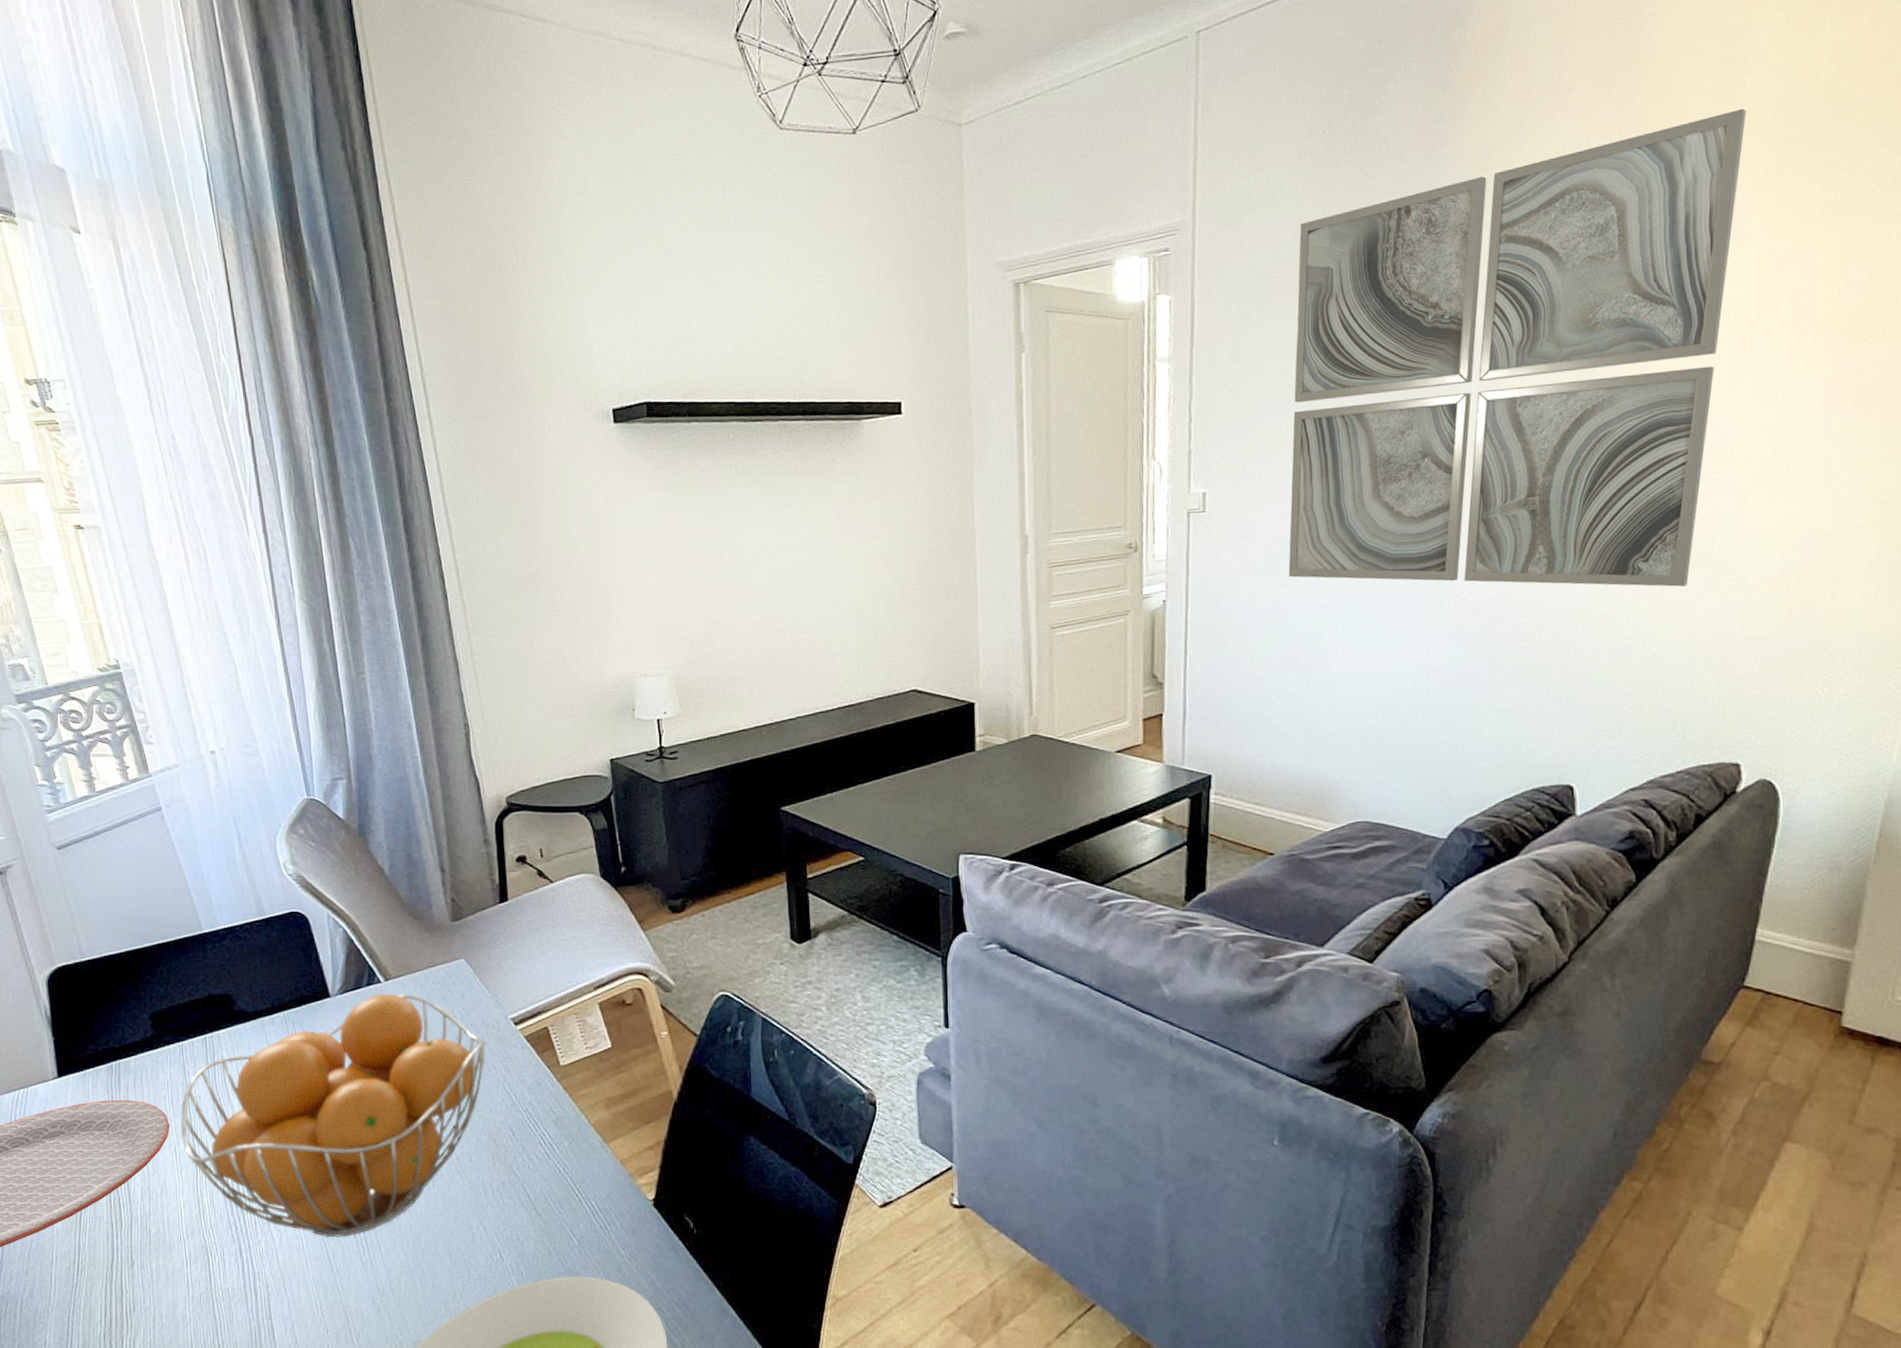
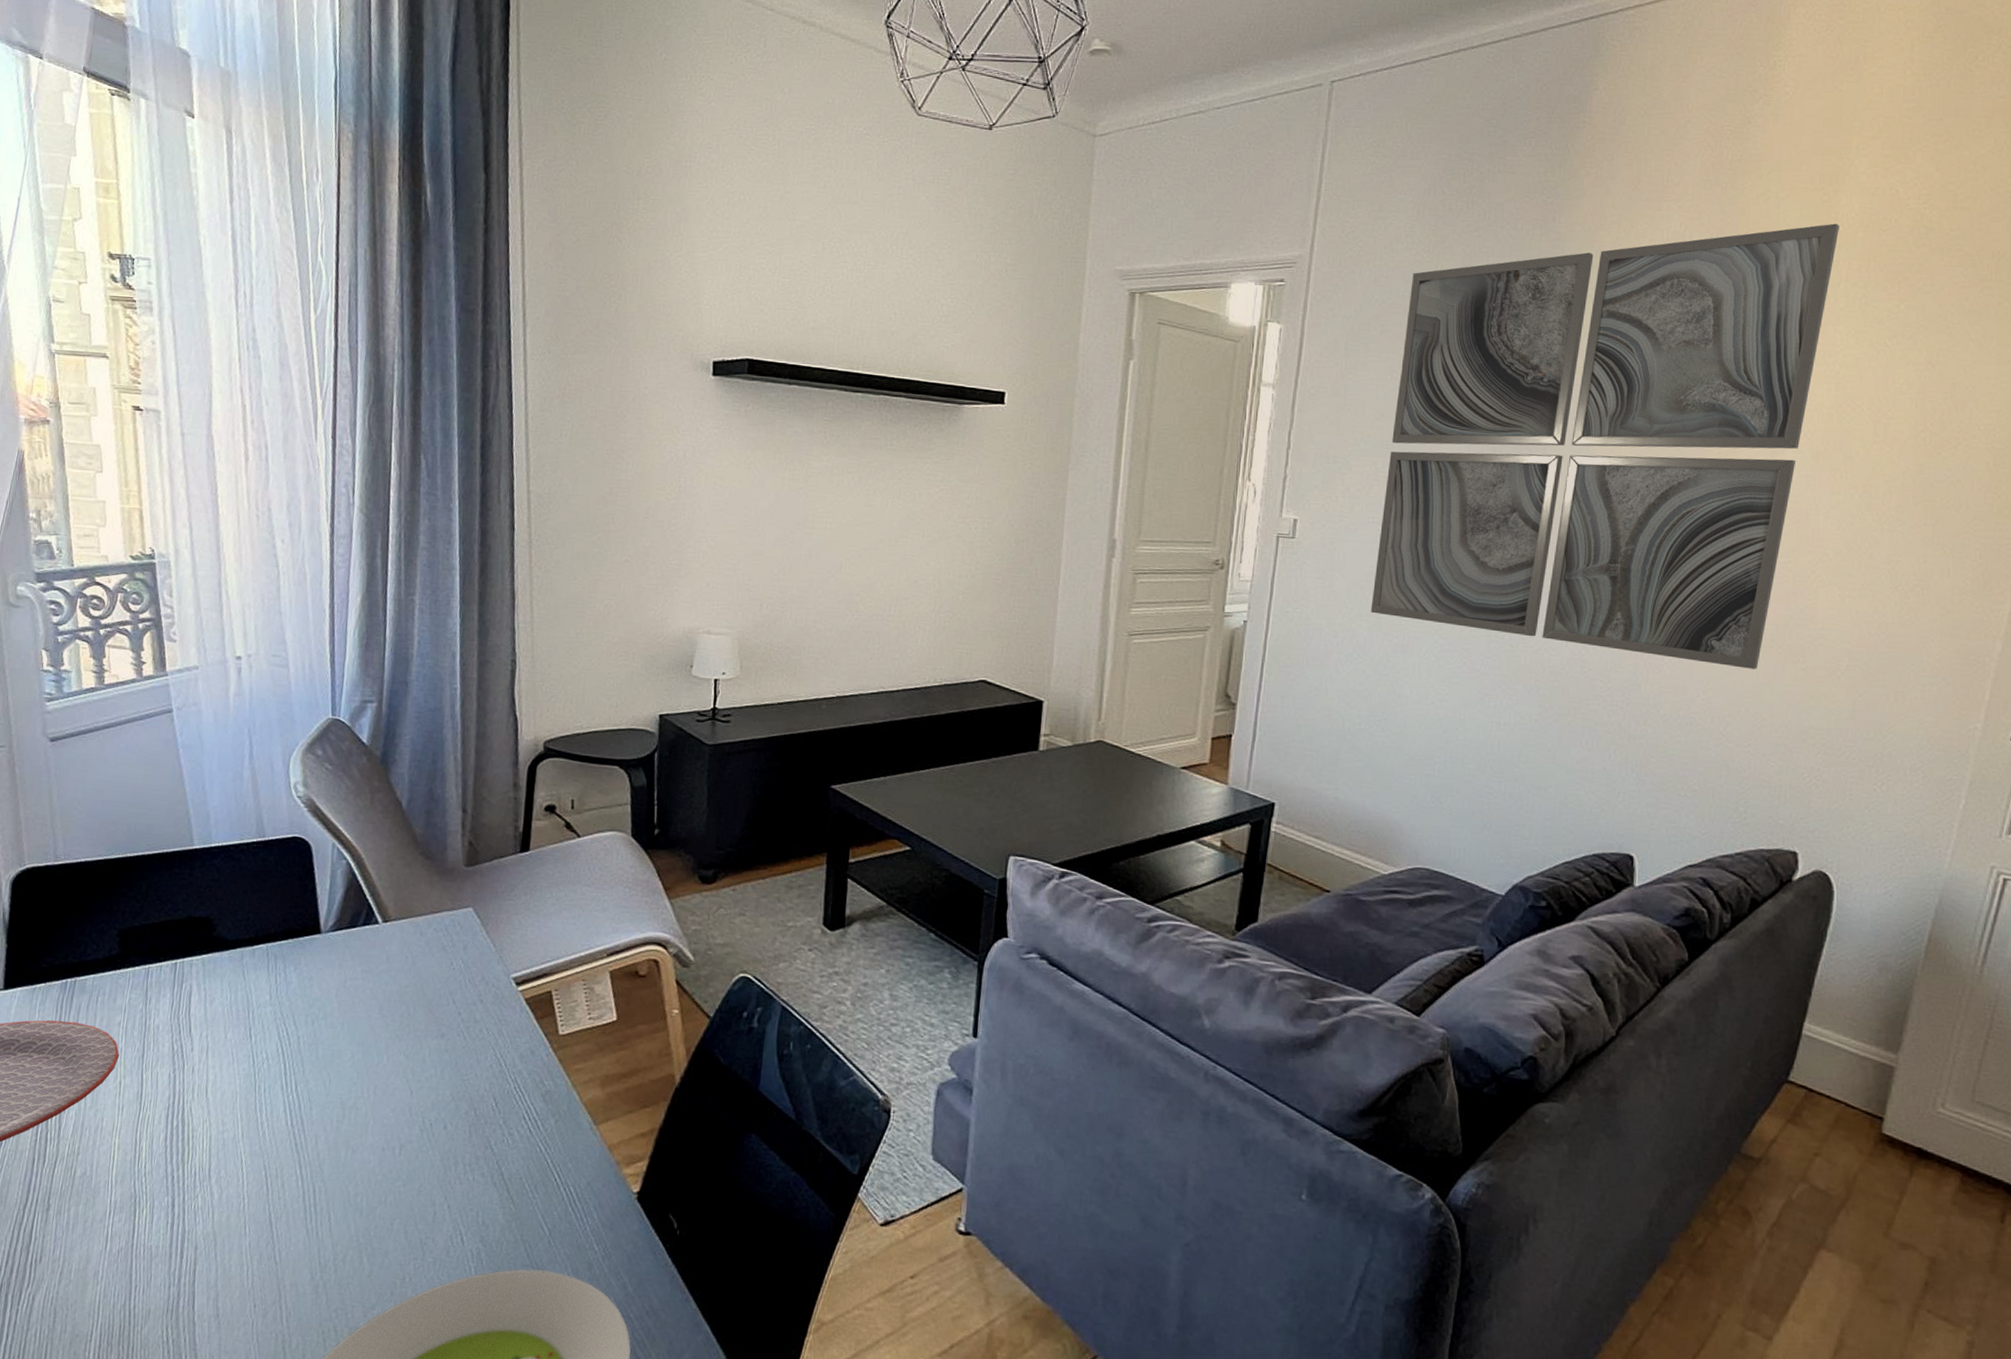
fruit basket: present [181,993,486,1238] -> none [130,935,482,1201]

